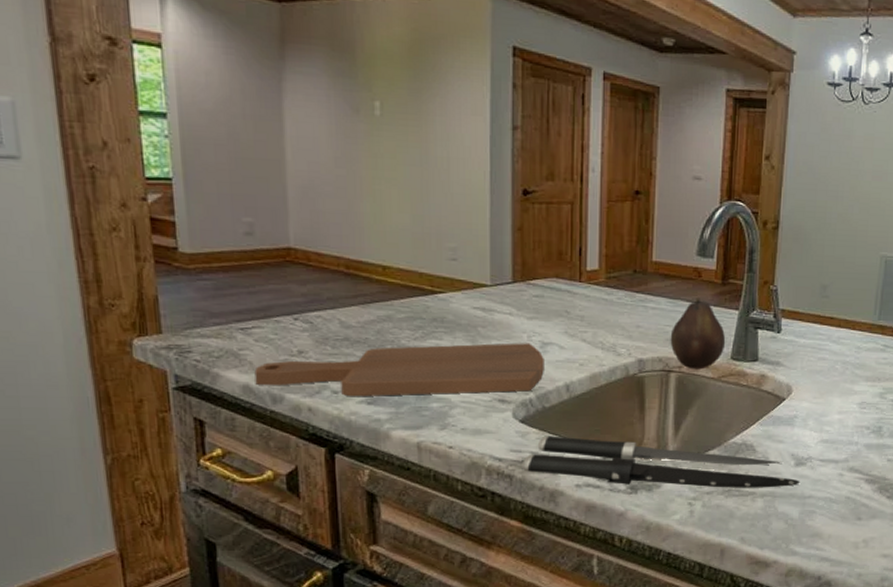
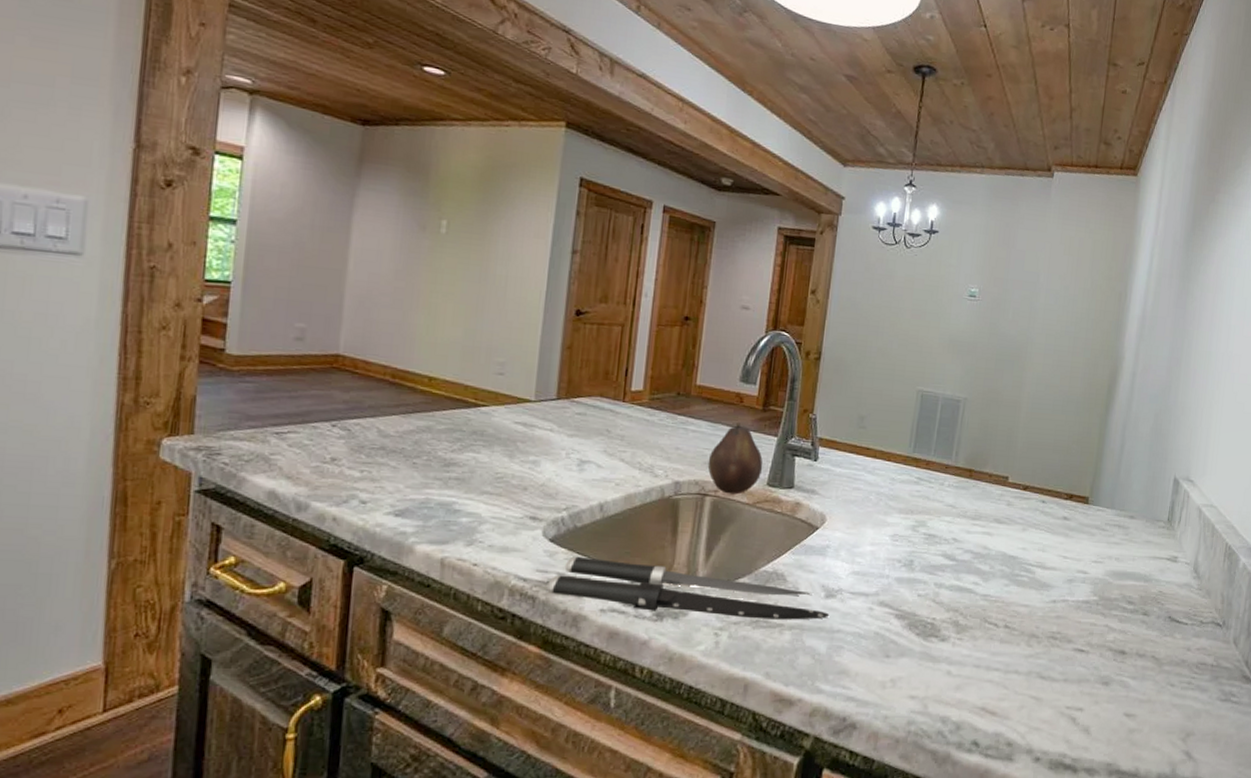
cutting board: present [254,343,544,397] -> none [282,458,581,510]

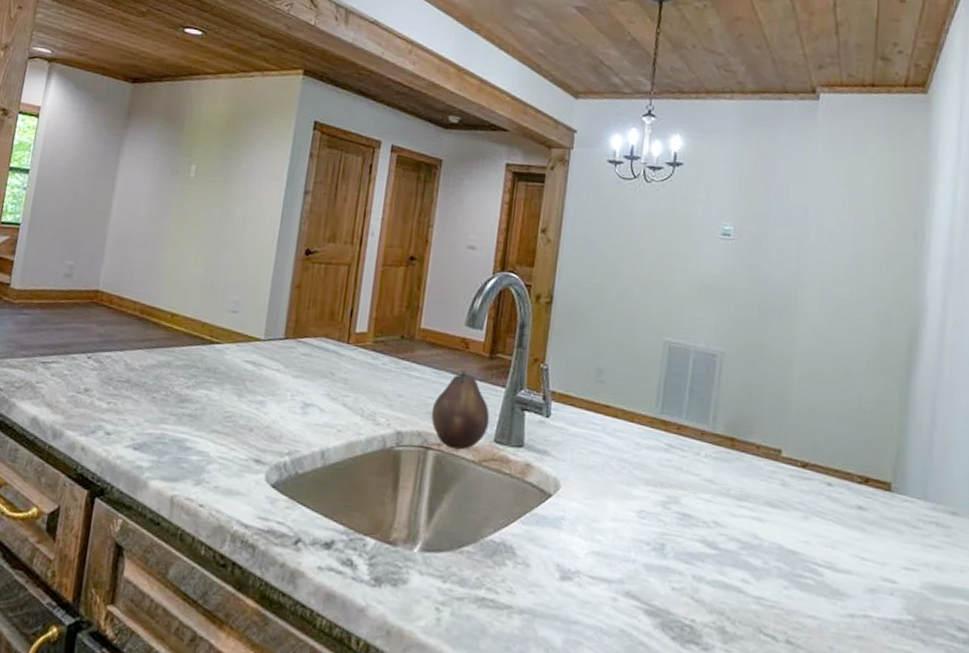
kitchen knife: present [546,556,830,620] -> none [266,505,566,605]

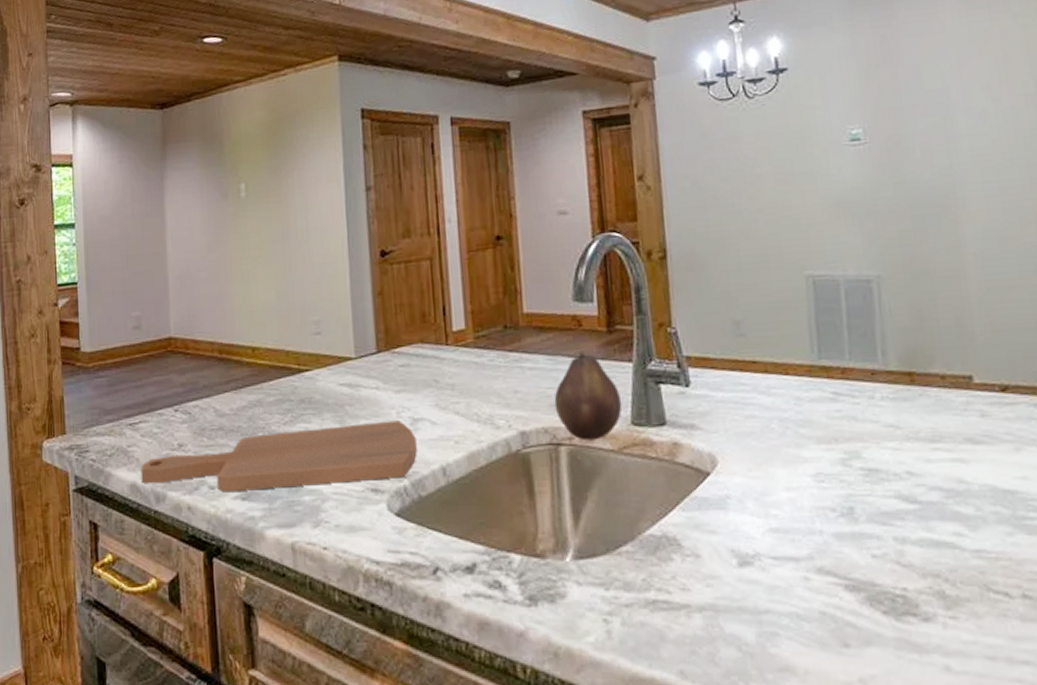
cutting board: none [42,392,304,454] -> present [141,420,417,493]

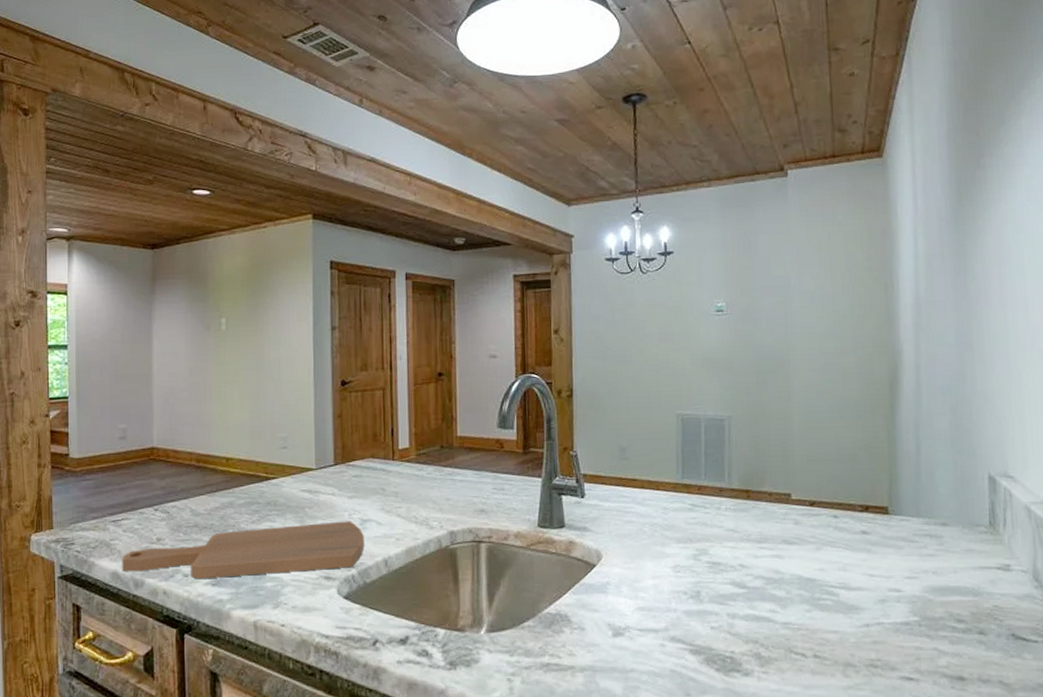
fruit: present [554,351,623,441] -> none [478,468,532,539]

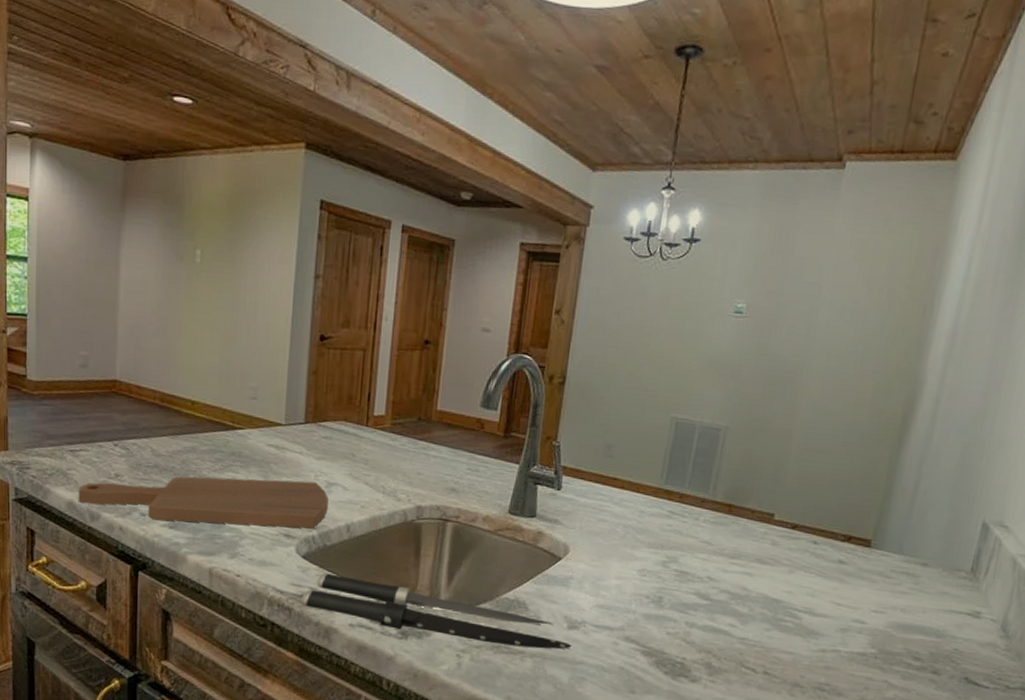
kitchen knife: none [346,611,620,662] -> present [300,573,572,649]

